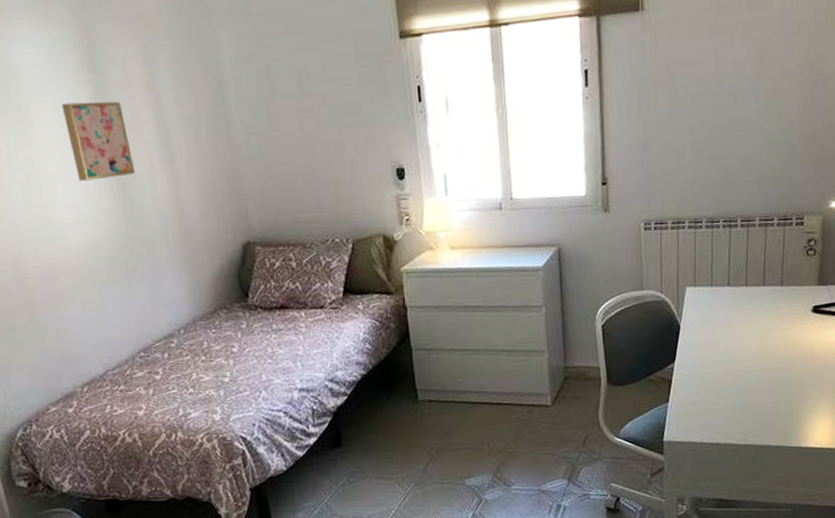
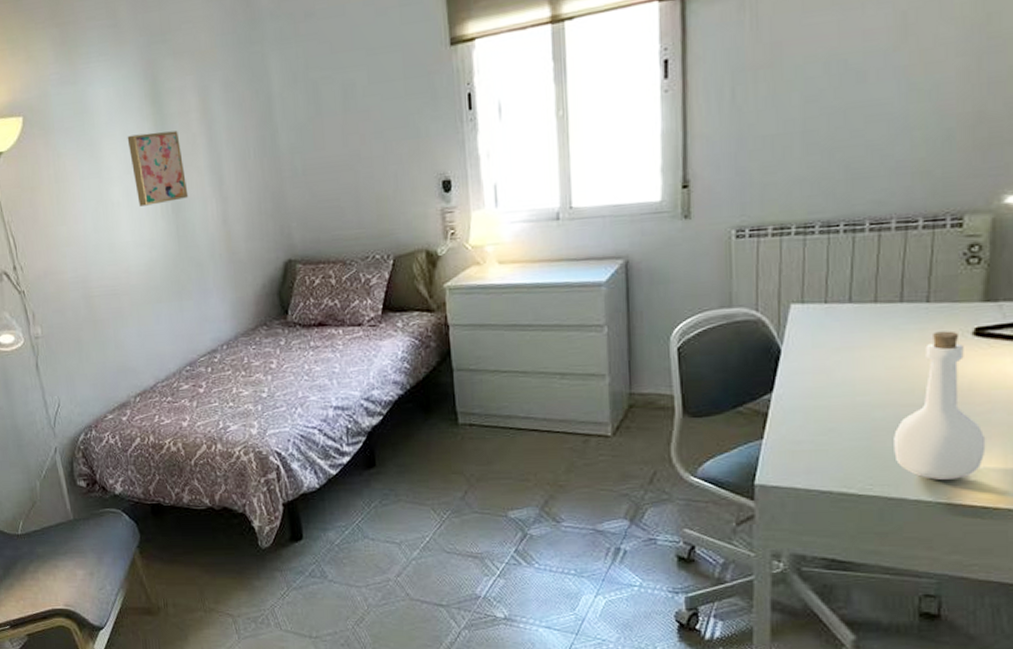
bottle: none [761,308,822,429] -> present [894,331,986,480]

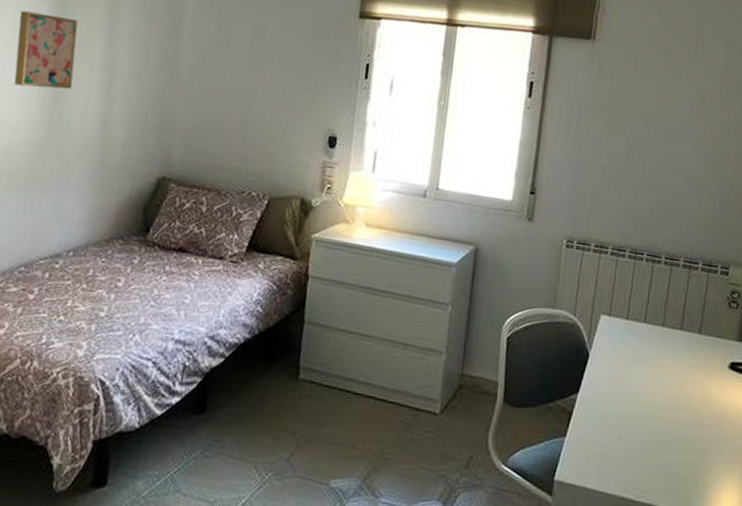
bottle: present [894,331,986,480] -> none [665,360,732,496]

